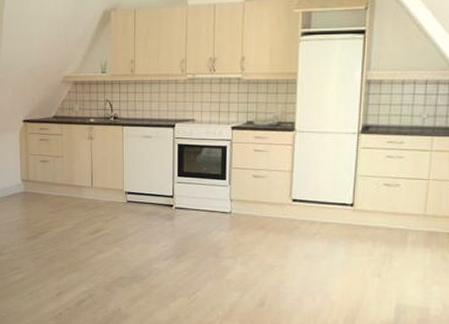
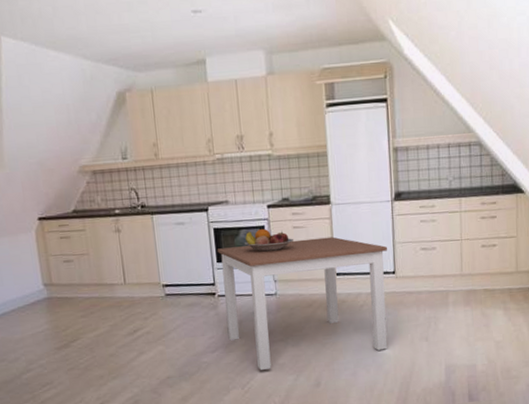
dining table: none [179,163,348,283] -> present [217,237,388,370]
fruit bowl: none [205,148,255,172] -> present [244,228,294,253]

